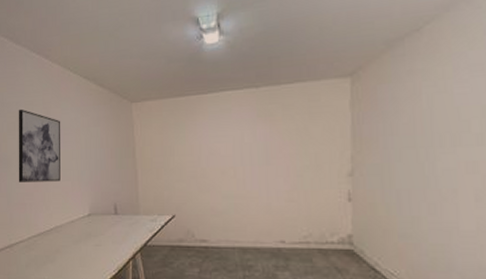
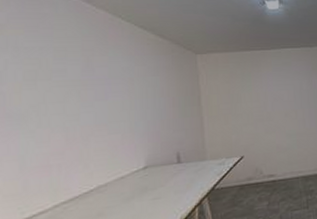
wall art: present [18,109,61,182] -> none [39,55,107,141]

